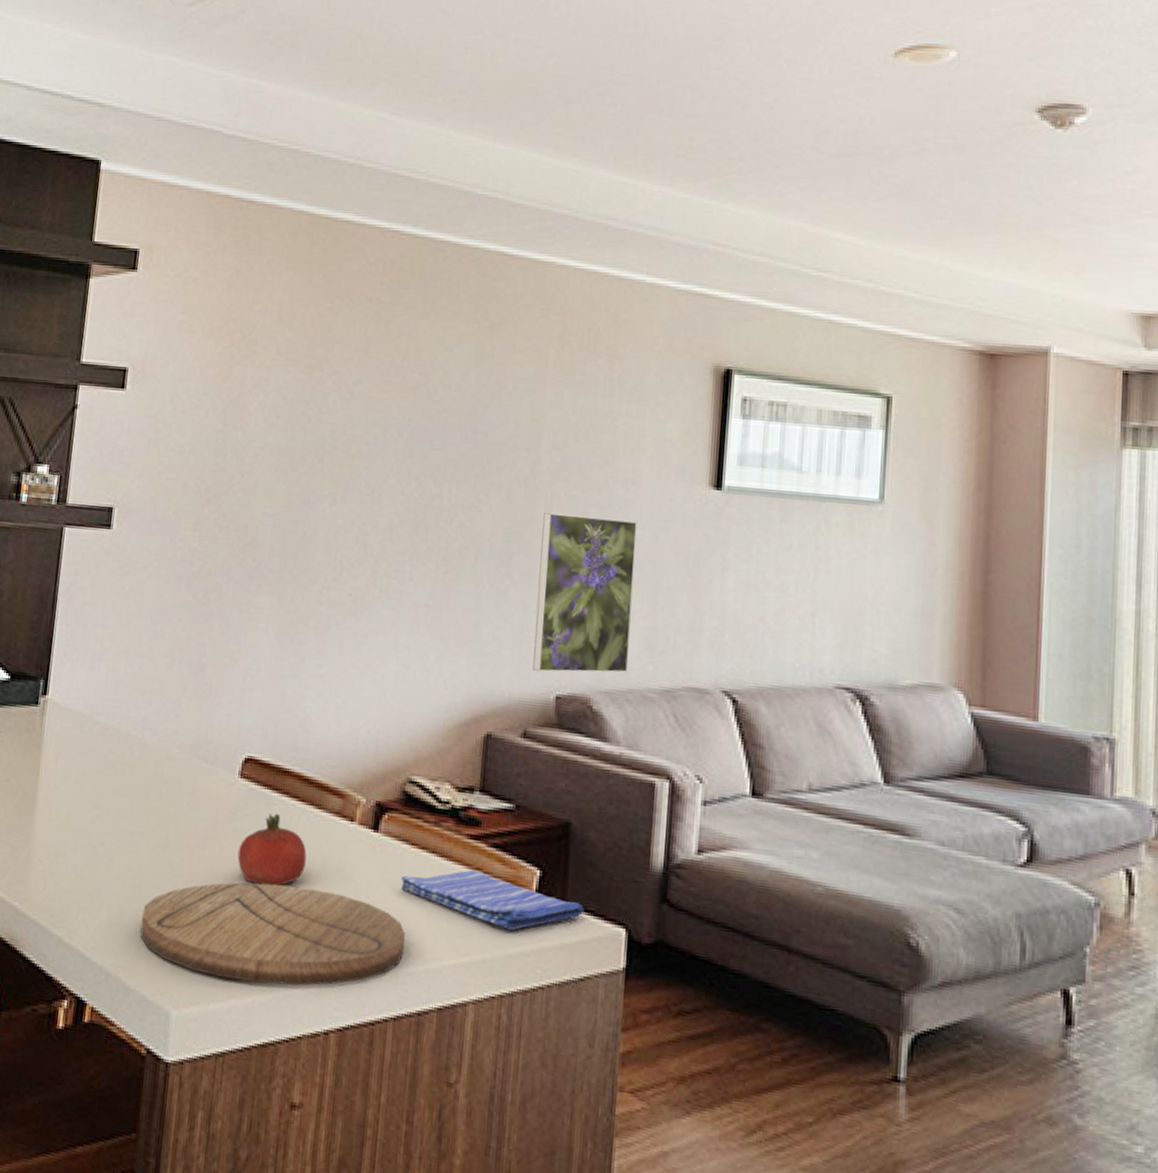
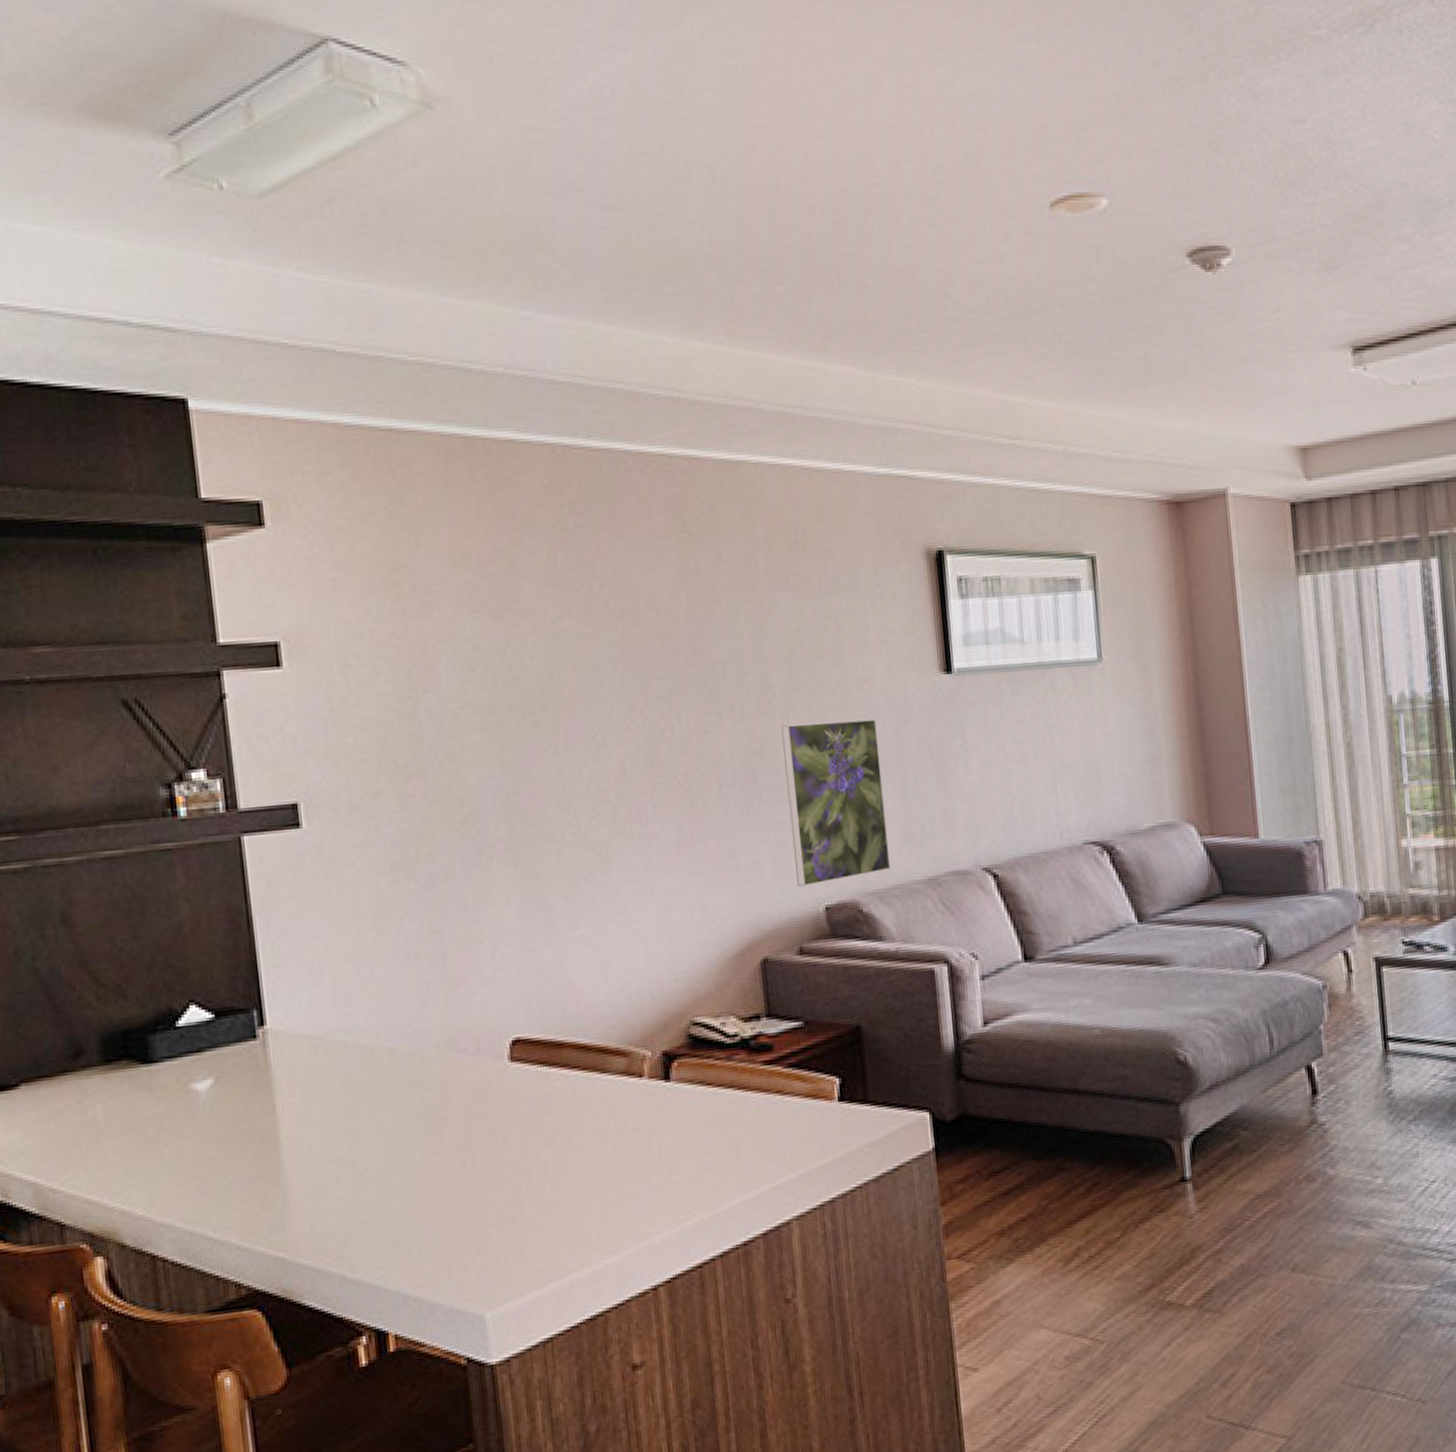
cutting board: present [140,882,405,986] -> none [431,1151,719,1268]
fruit: present [237,813,307,887] -> none [524,1088,601,1165]
dish towel: present [400,870,584,931] -> none [702,1093,888,1143]

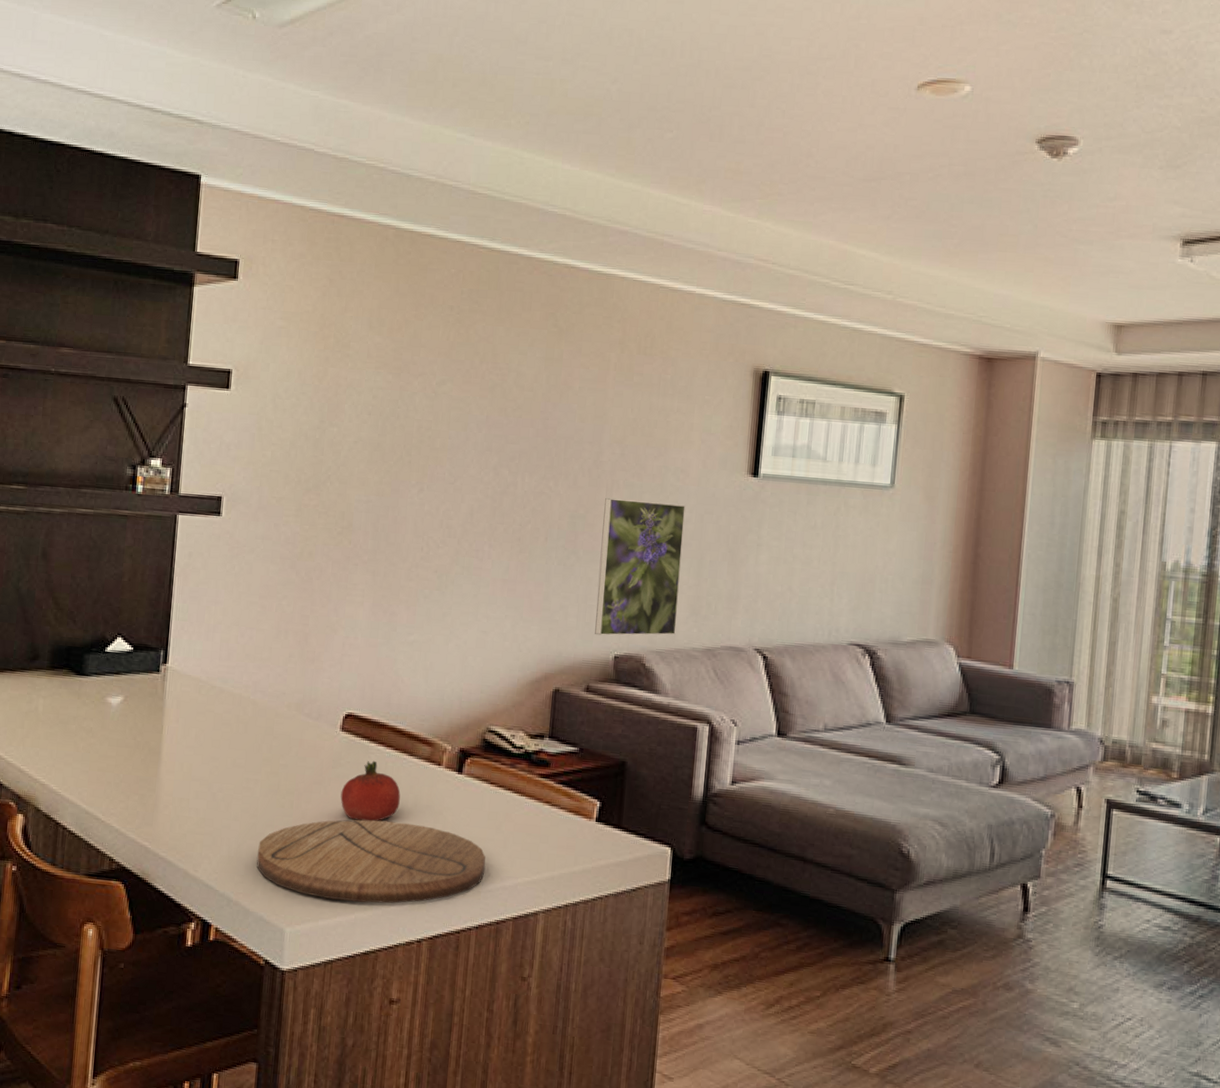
cutting board: none [431,1151,719,1268] -> present [257,819,485,904]
fruit: none [524,1088,601,1165] -> present [340,760,401,822]

